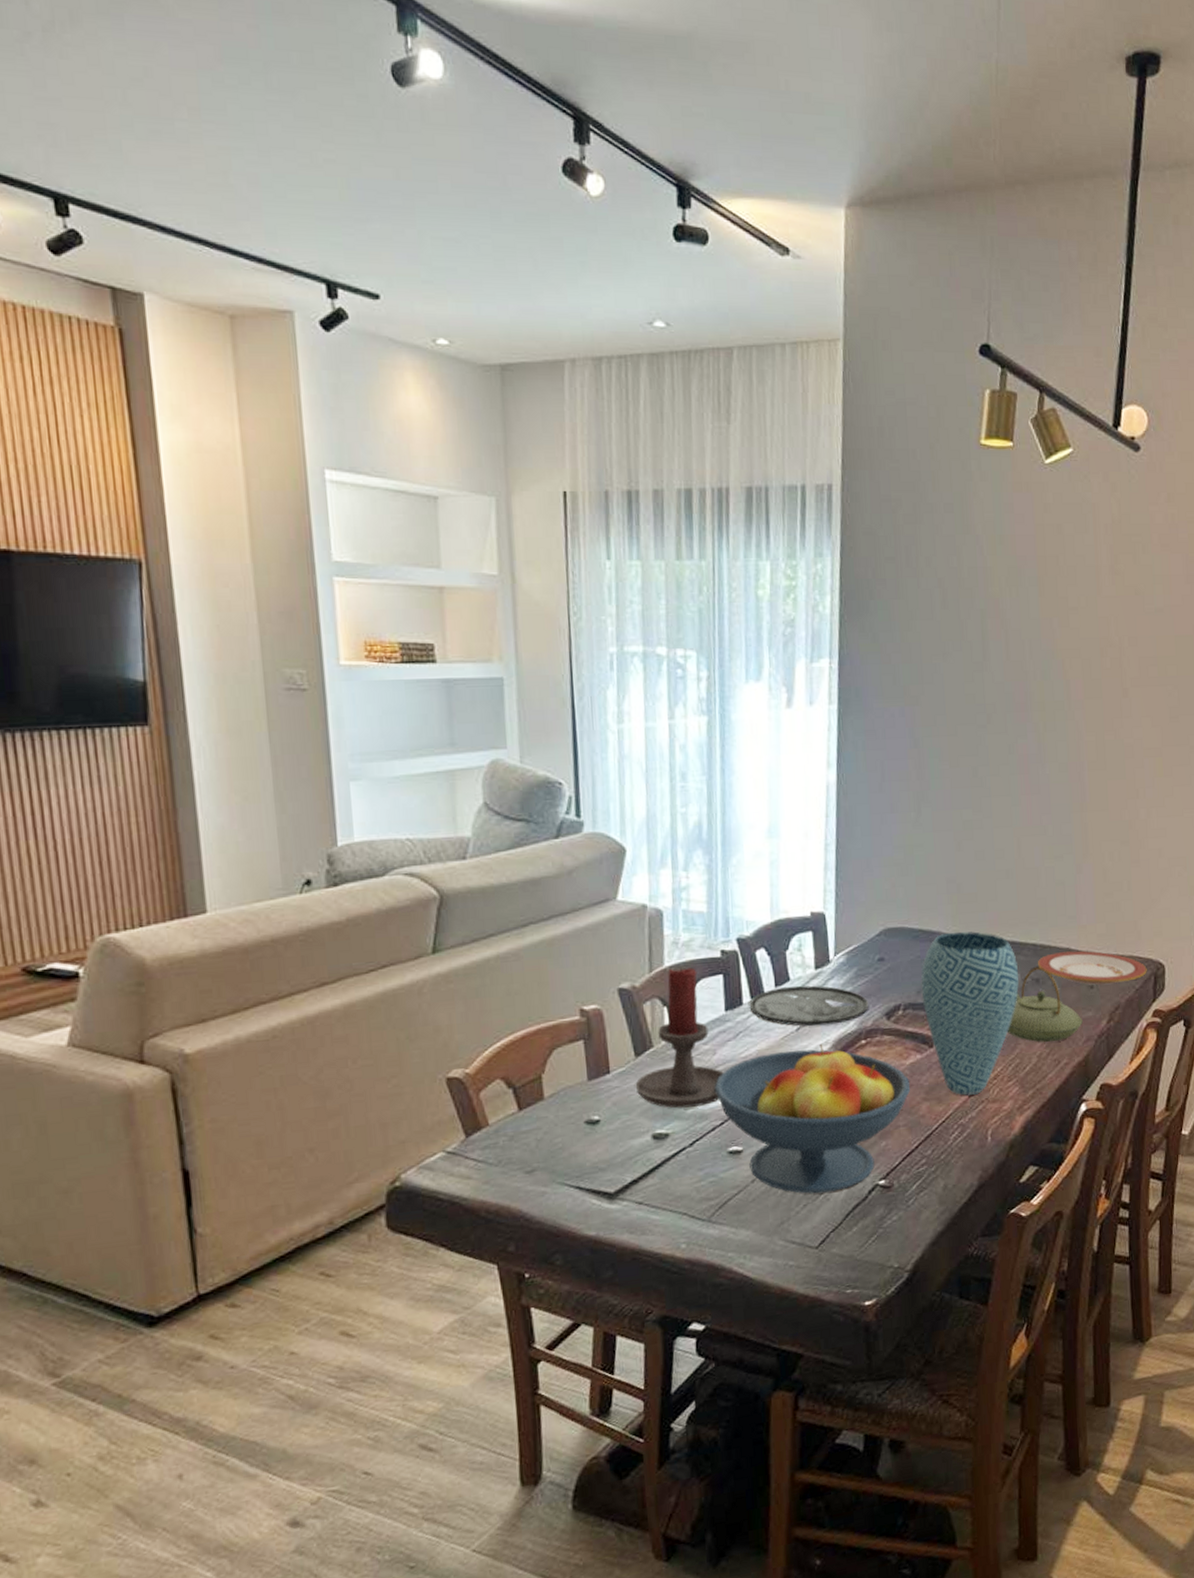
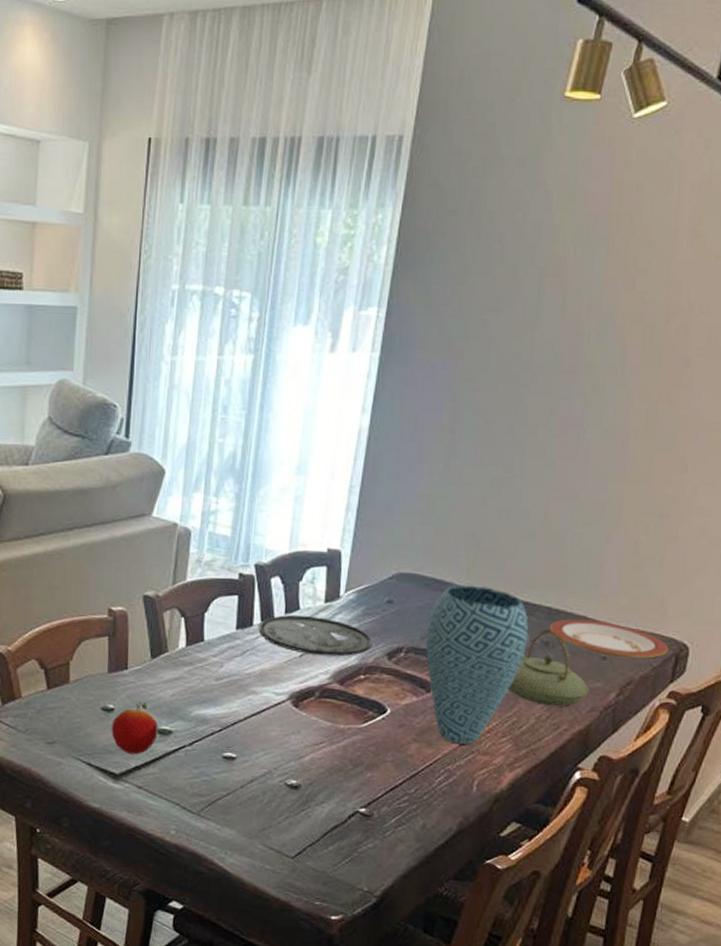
apple: none [599,1106,653,1168] -> present [111,702,158,755]
candle holder: present [635,967,724,1109] -> none [148,584,228,711]
fruit bowl: present [714,1043,910,1194] -> none [217,672,402,810]

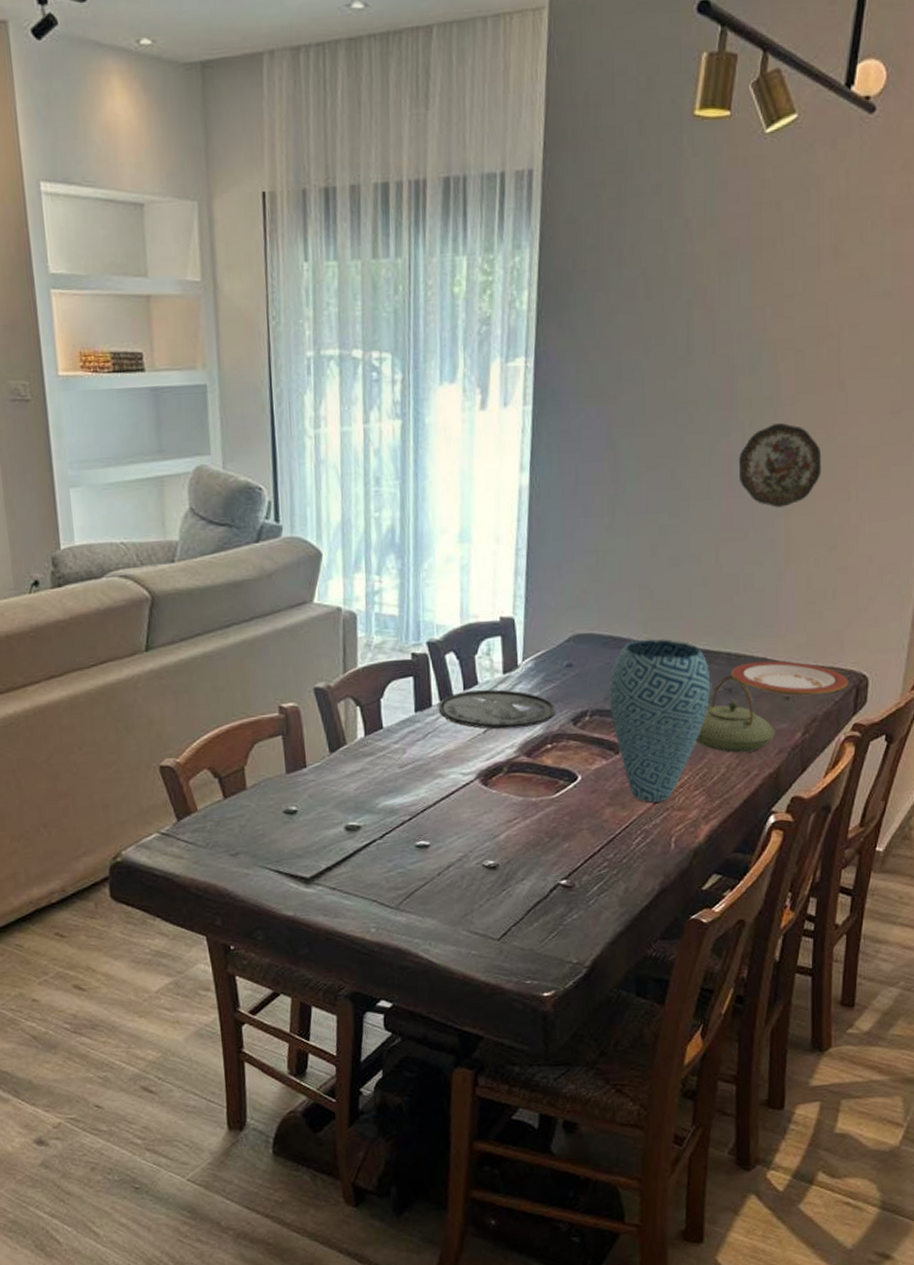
apple: present [111,702,158,755] -> none [296,799,346,856]
decorative plate: none [575,392,661,473] -> present [738,423,822,508]

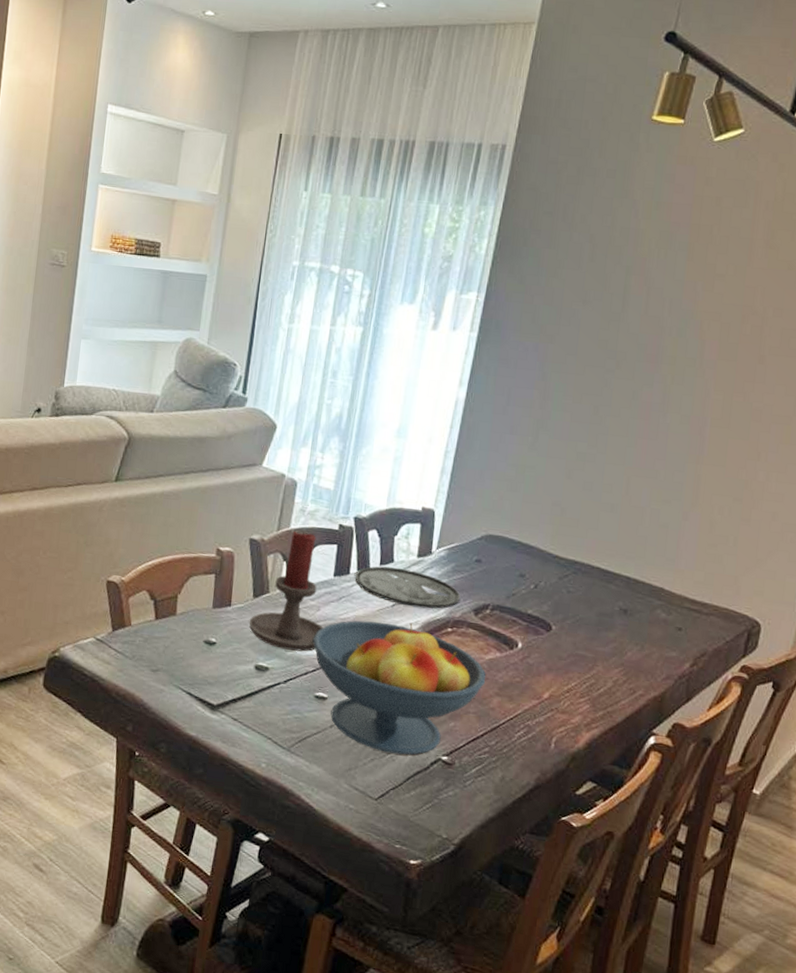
candle holder: none [329,669,413,803] -> present [249,531,323,652]
fruit bowl: none [403,746,594,889] -> present [312,620,486,755]
vase: present [609,638,711,803] -> none [510,549,608,703]
teapot: present [695,676,776,753] -> none [586,598,665,672]
plate: present [730,661,849,696] -> none [627,589,741,632]
decorative plate: present [738,423,822,508] -> none [656,382,736,456]

